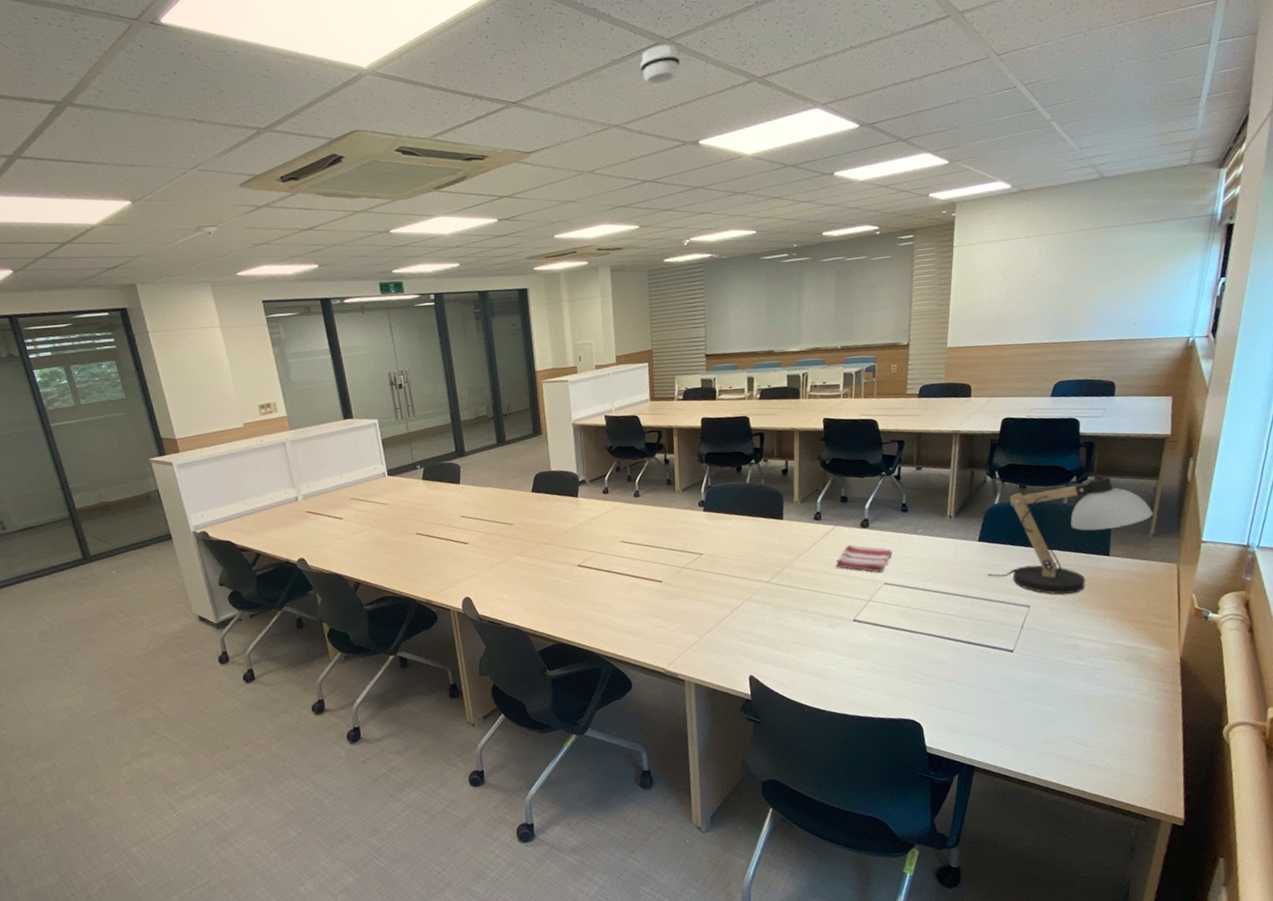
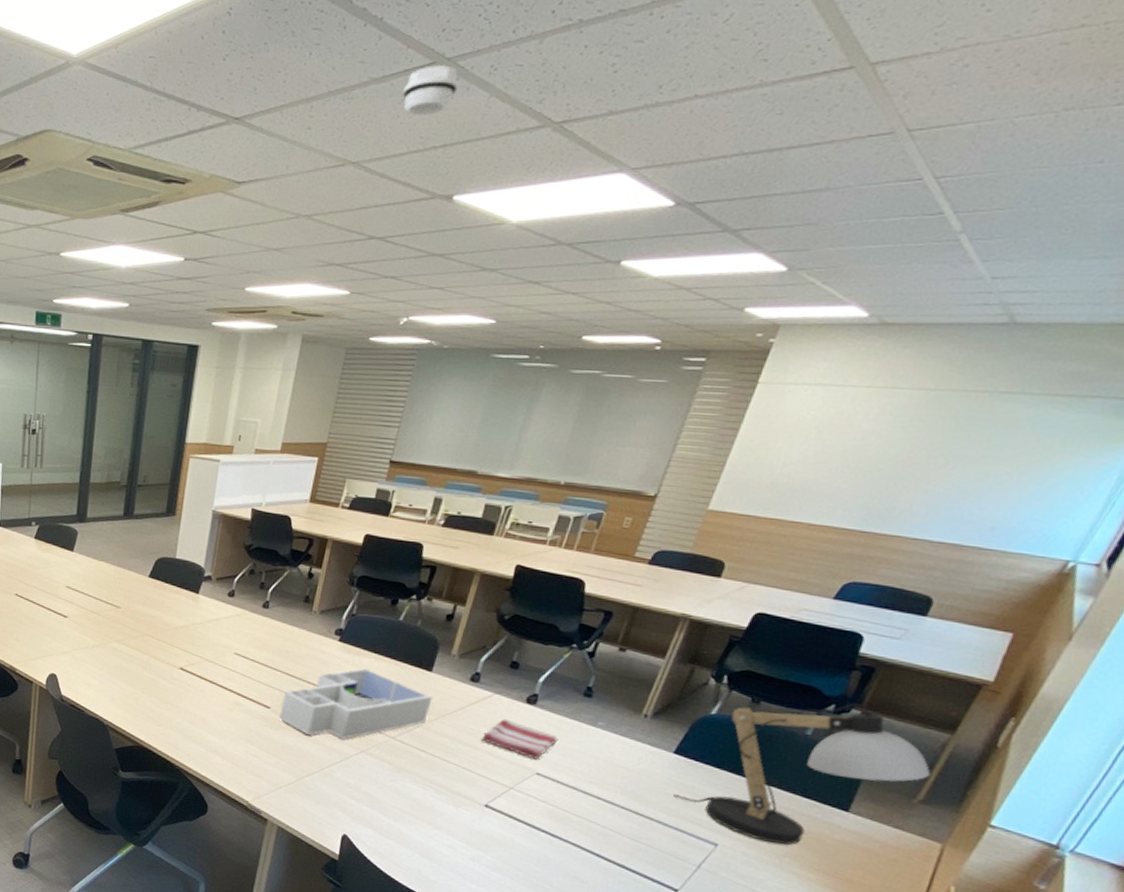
desk organizer: none [670,529,790,598] -> present [279,668,433,739]

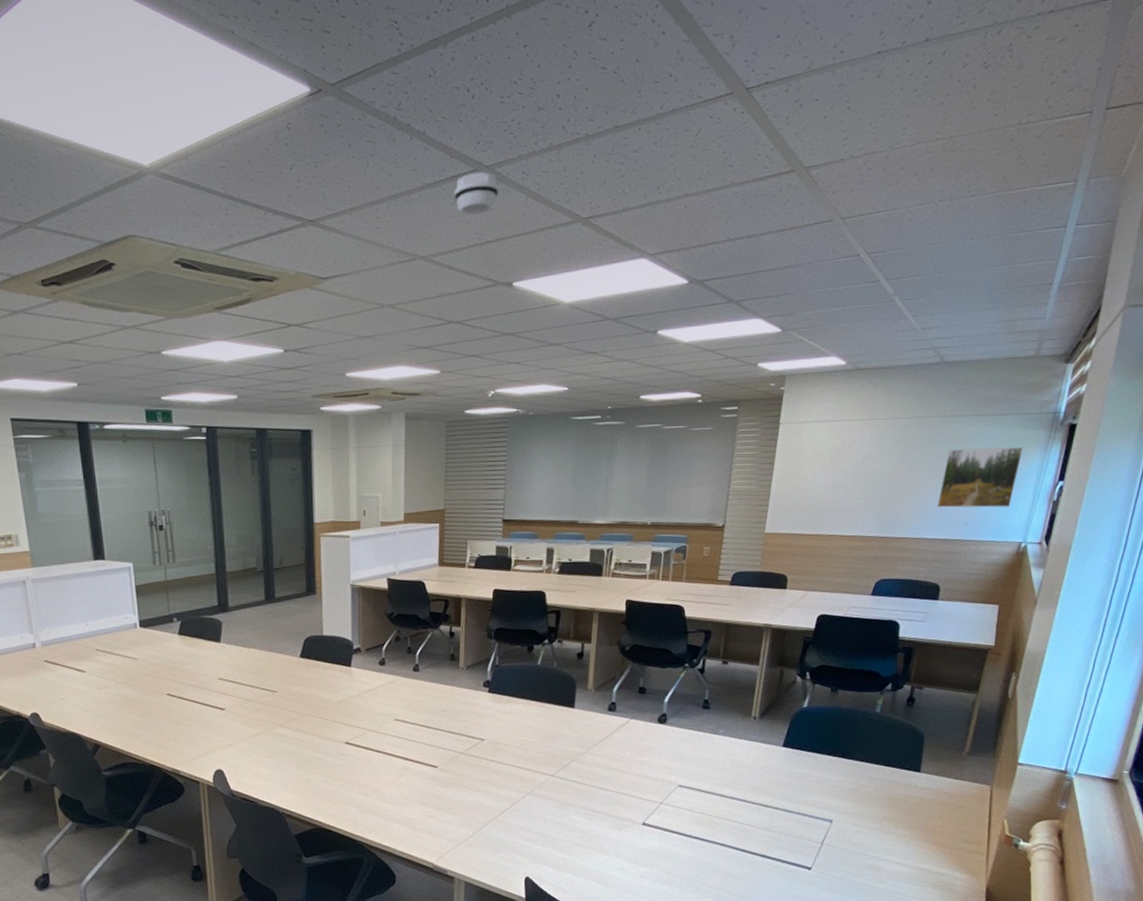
desk organizer: present [279,668,433,739] -> none [447,714,580,788]
dish towel: present [480,719,557,759] -> none [627,740,689,773]
desk lamp: present [673,703,931,845] -> none [790,679,970,810]
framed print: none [956,434,1106,515] -> present [937,447,1023,508]

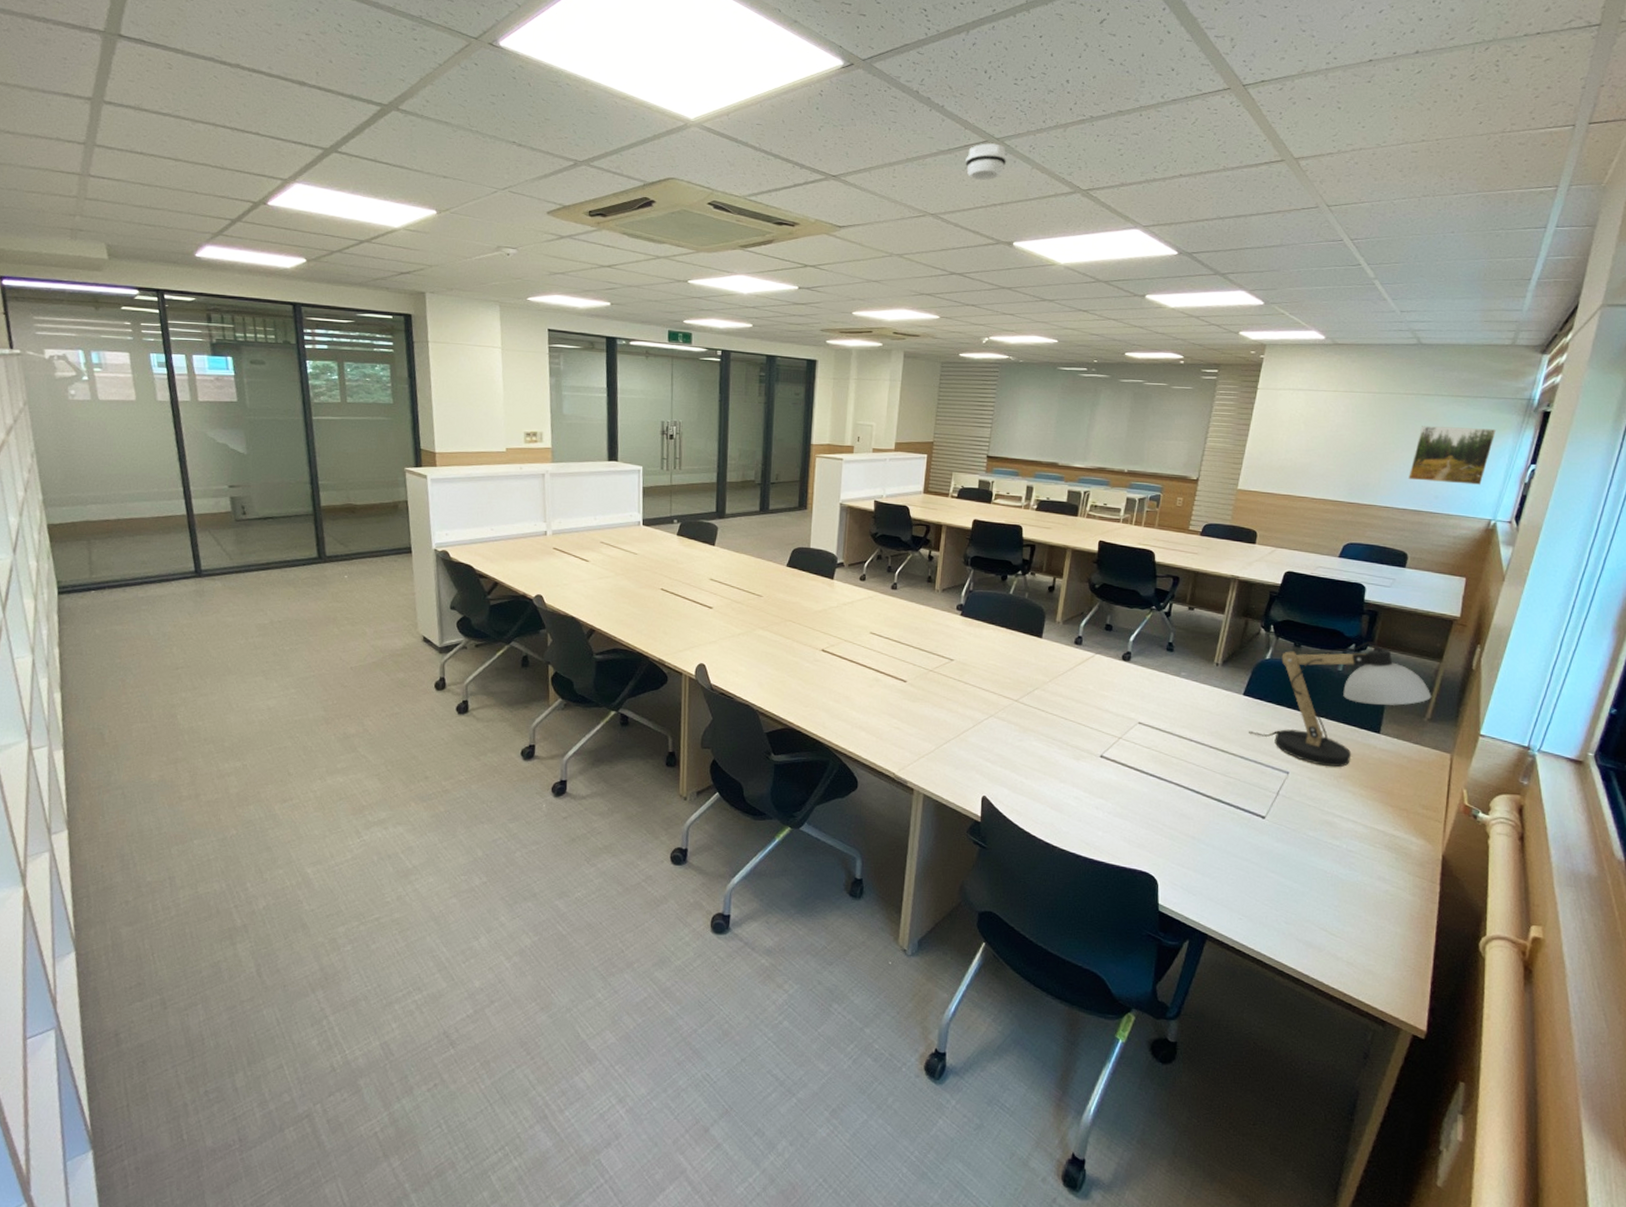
desk lamp: none [790,679,970,810] -> present [1249,641,1432,767]

